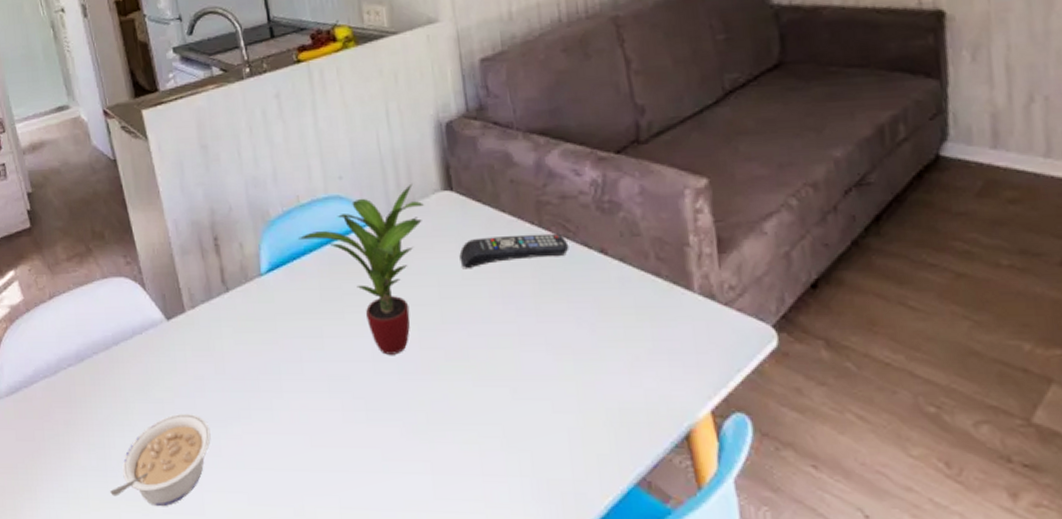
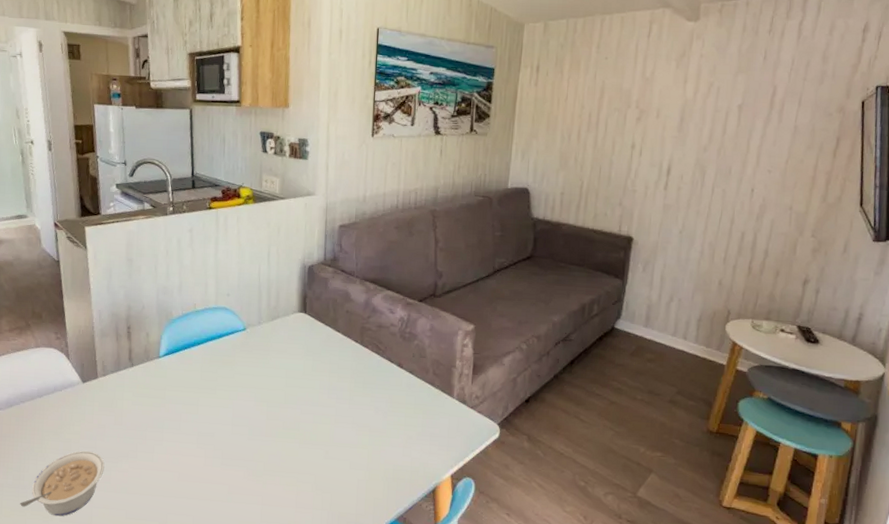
potted plant: present [298,183,424,355] -> none [191,305,284,422]
remote control: present [459,233,569,269] -> none [303,347,378,368]

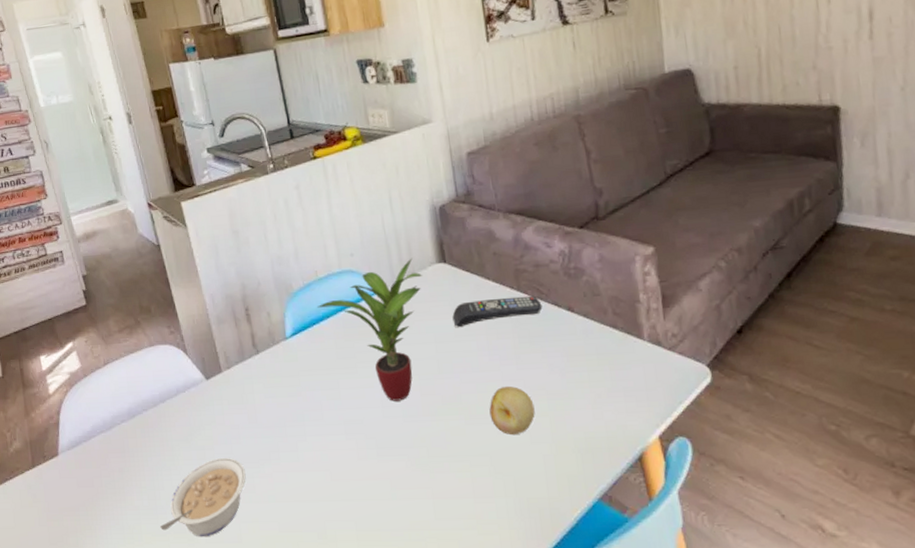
potted plant: none [191,305,284,422] -> present [317,258,422,401]
remote control: none [303,347,378,368] -> present [452,295,543,328]
fruit: none [320,421,358,461] -> present [489,386,535,436]

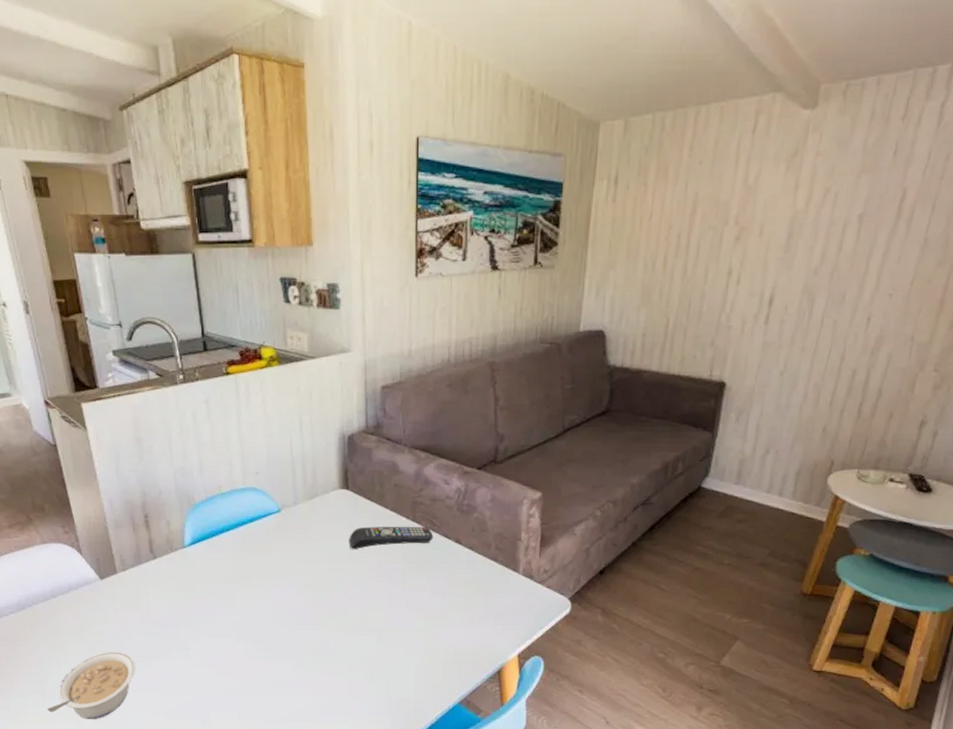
potted plant: present [317,258,422,401] -> none [218,481,324,611]
fruit: present [489,386,535,436] -> none [373,605,414,647]

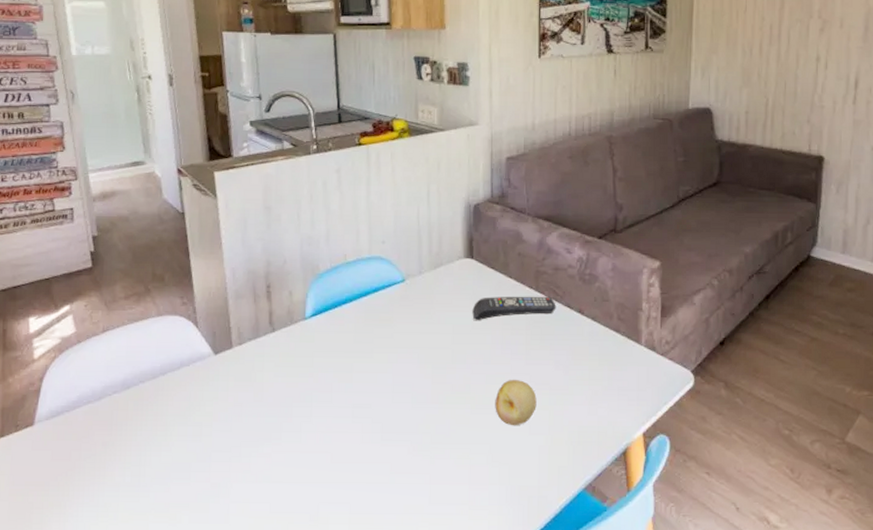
legume: present [47,651,136,720] -> none [140,435,243,517]
fruit: none [373,605,414,647] -> present [495,380,537,426]

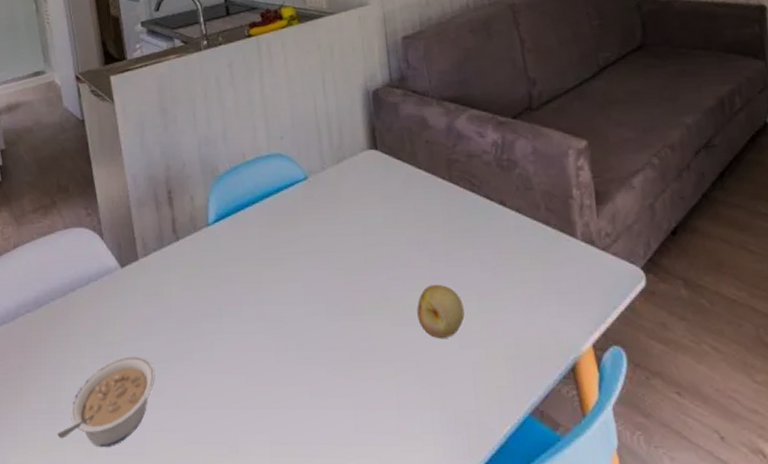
legume: none [140,435,243,517] -> present [57,355,155,448]
remote control: present [472,296,556,321] -> none [382,187,475,220]

